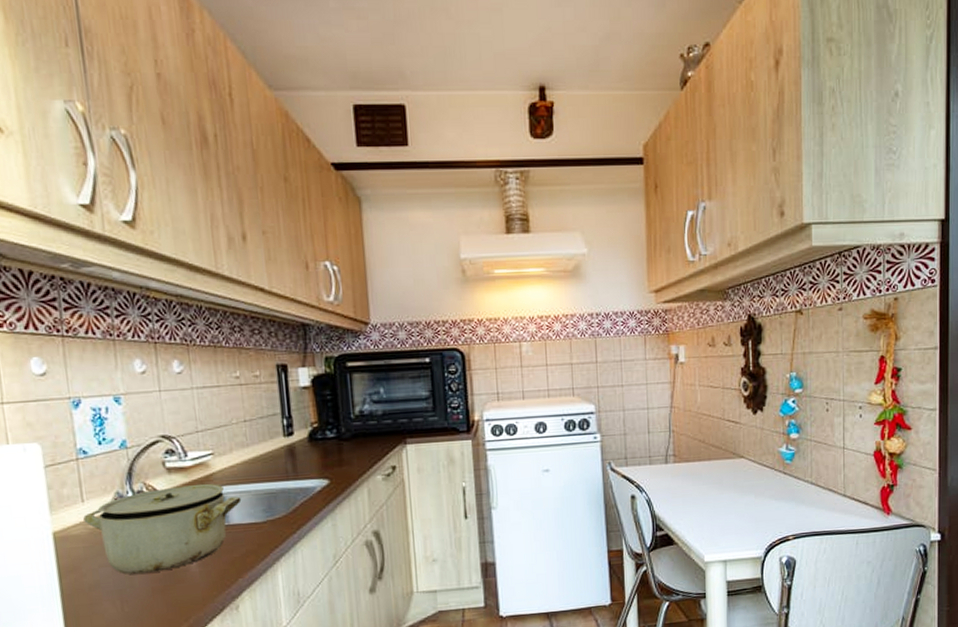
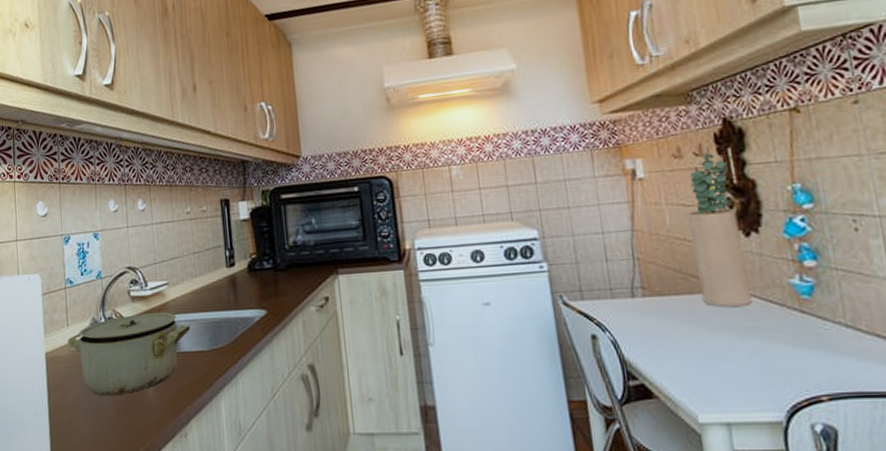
vase: none [713,338,752,471] -> present [686,146,753,308]

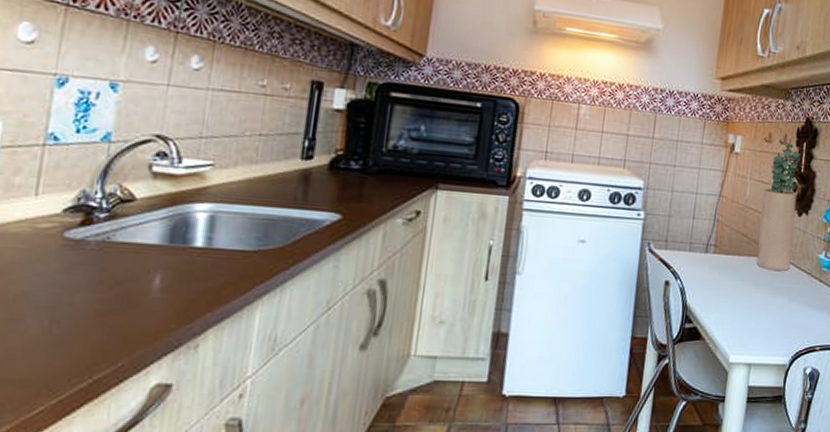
cooking pot: present [68,311,191,396] -> none [31,194,234,292]

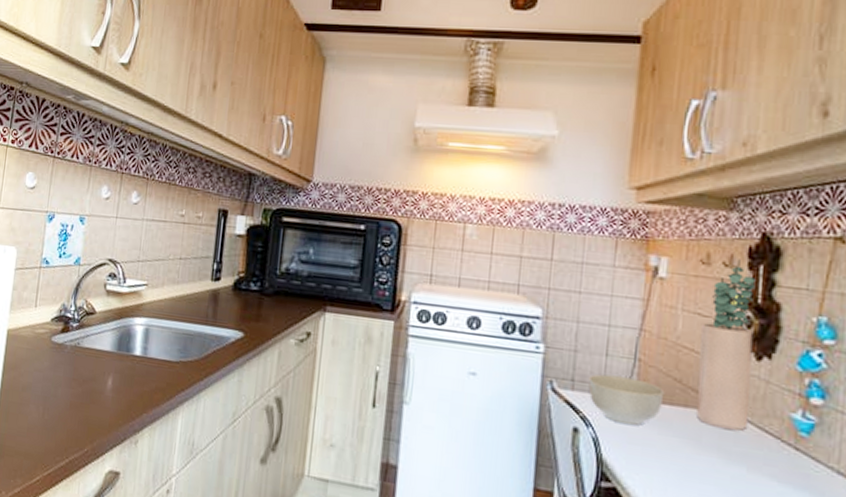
bowl: none [678,234,735,275] -> present [587,374,665,426]

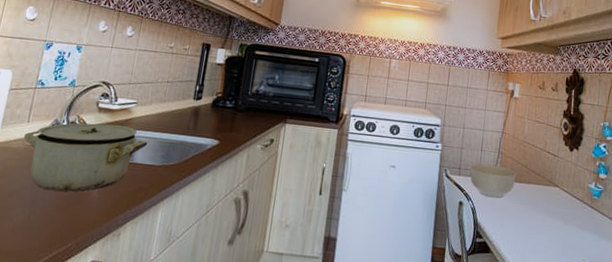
cooking pot: none [32,308,162,389] -> present [24,123,148,192]
vase: present [696,259,756,432] -> none [535,86,570,198]

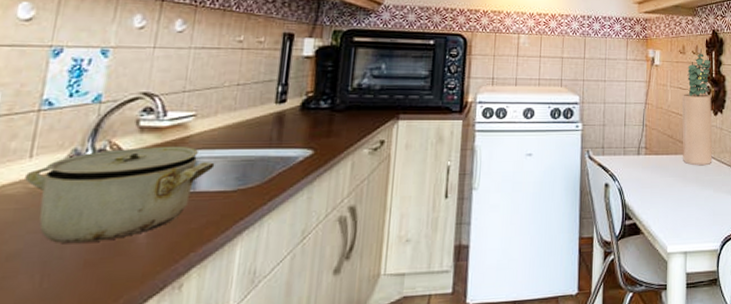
bowl: present [469,163,517,198] -> none [613,140,663,175]
vase: none [535,86,570,198] -> present [681,48,712,166]

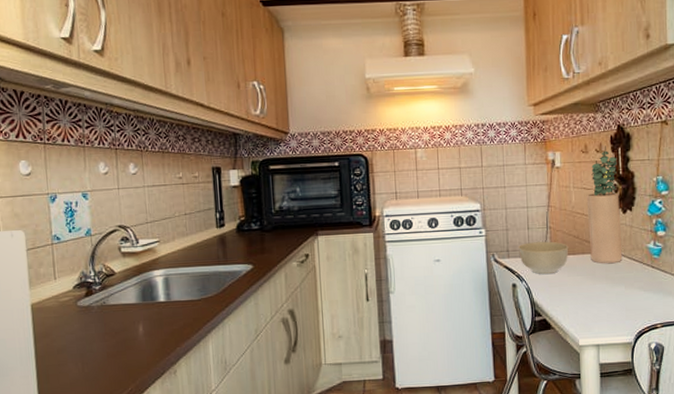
cooking pot: present [25,145,215,244] -> none [55,266,181,342]
bowl: none [613,140,663,175] -> present [517,241,569,275]

